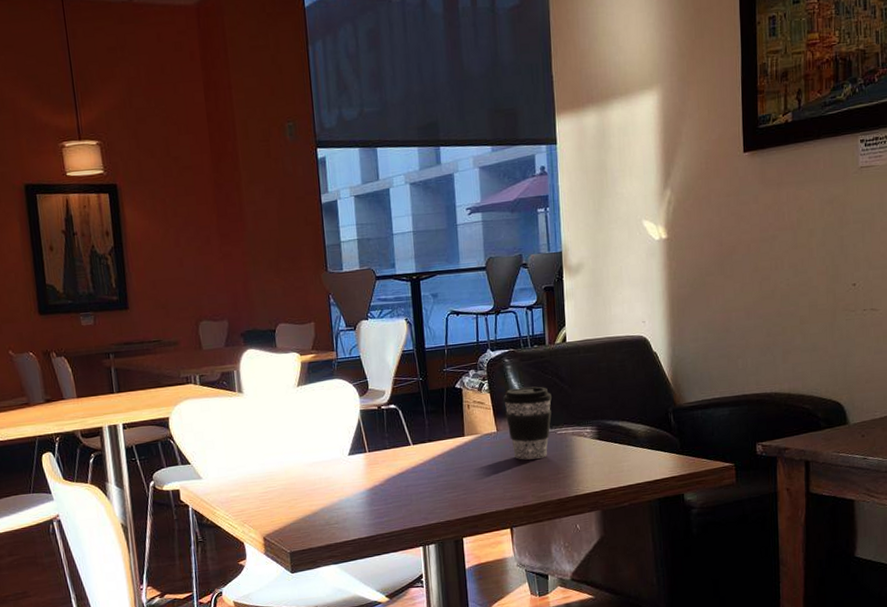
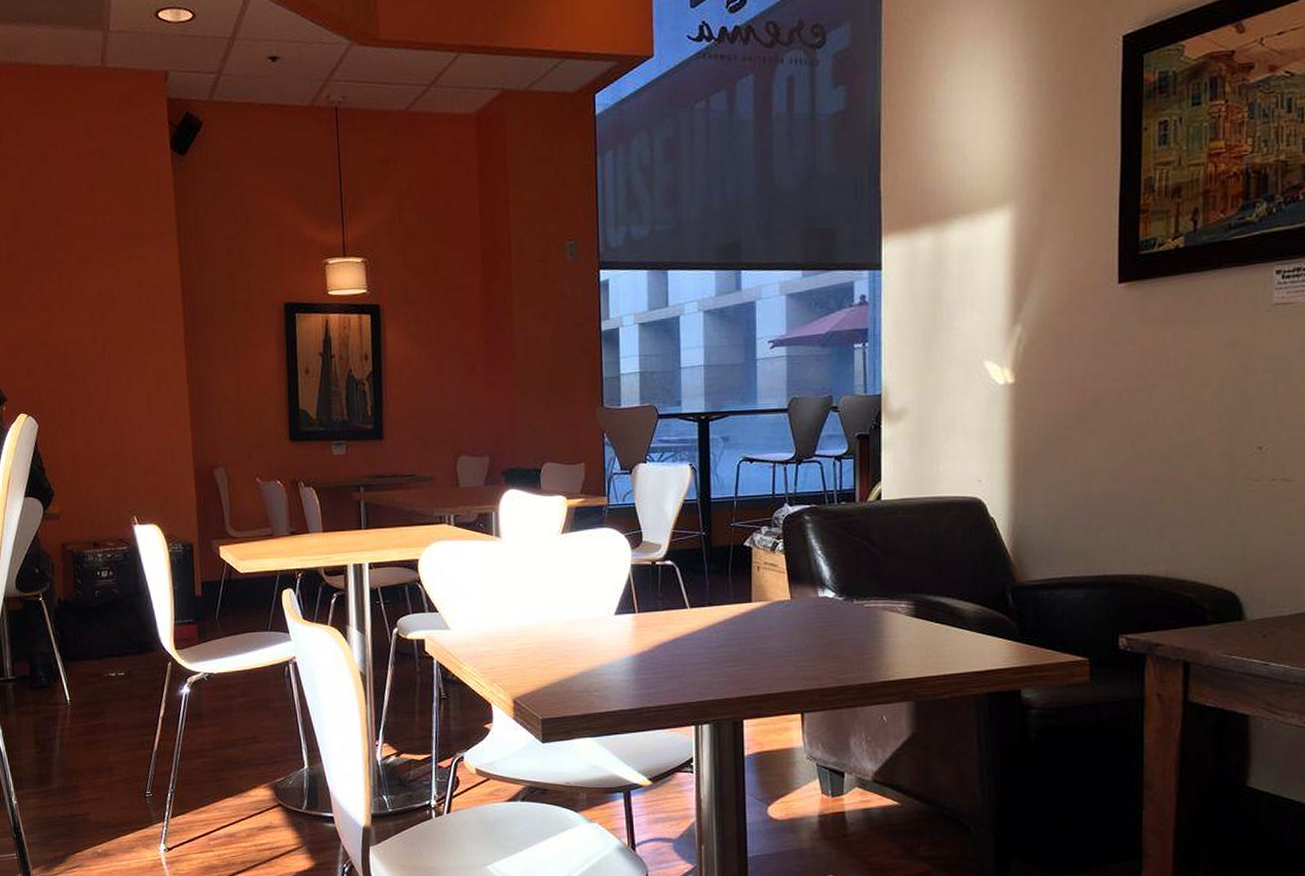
coffee cup: present [502,386,552,460] -> none [799,550,860,635]

